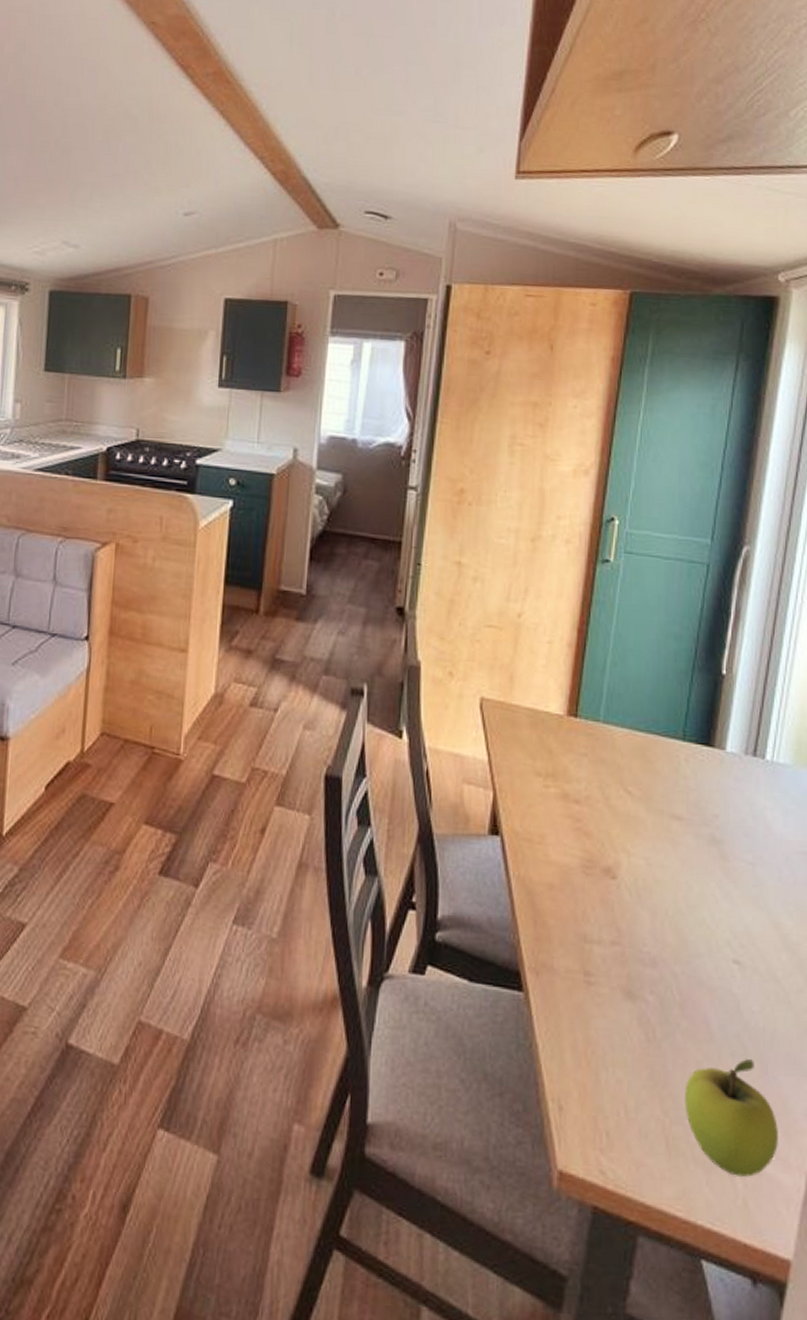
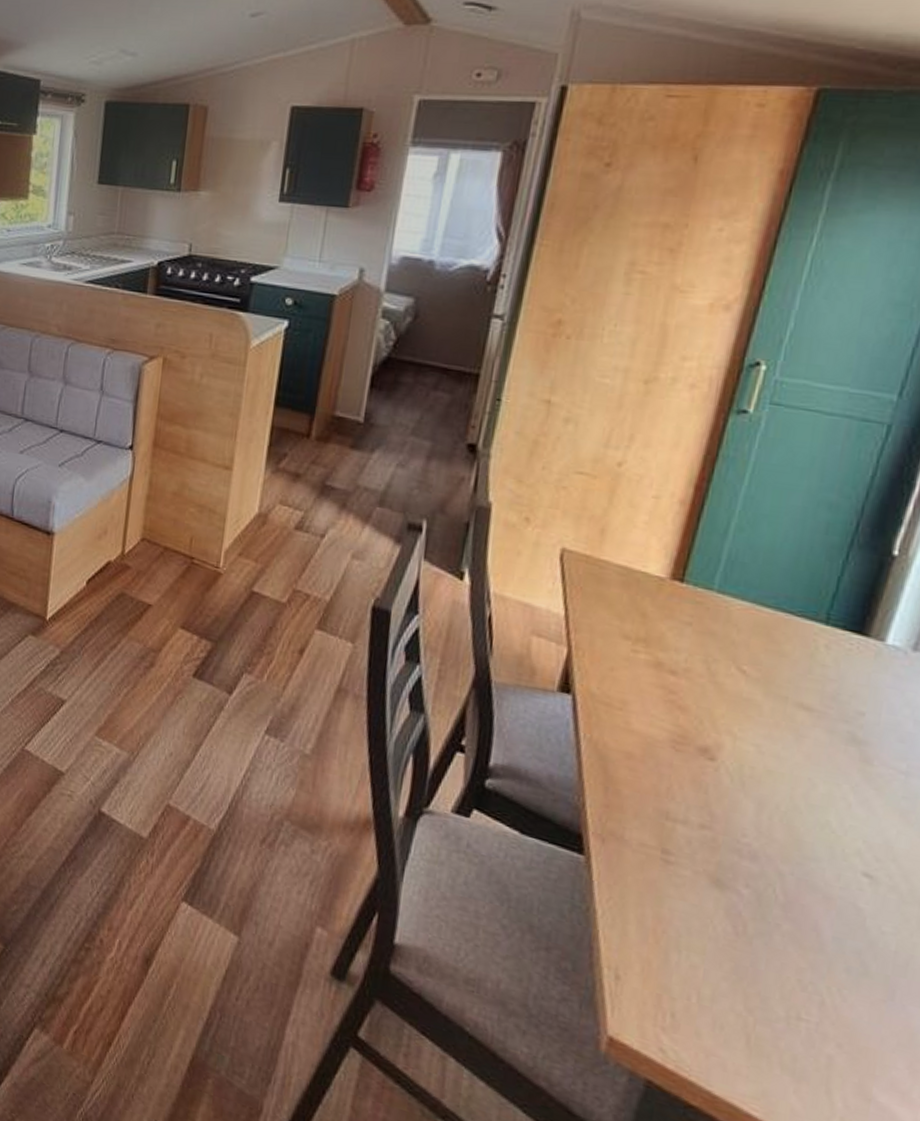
fruit: present [685,1059,778,1177] -> none [776,975,901,1100]

